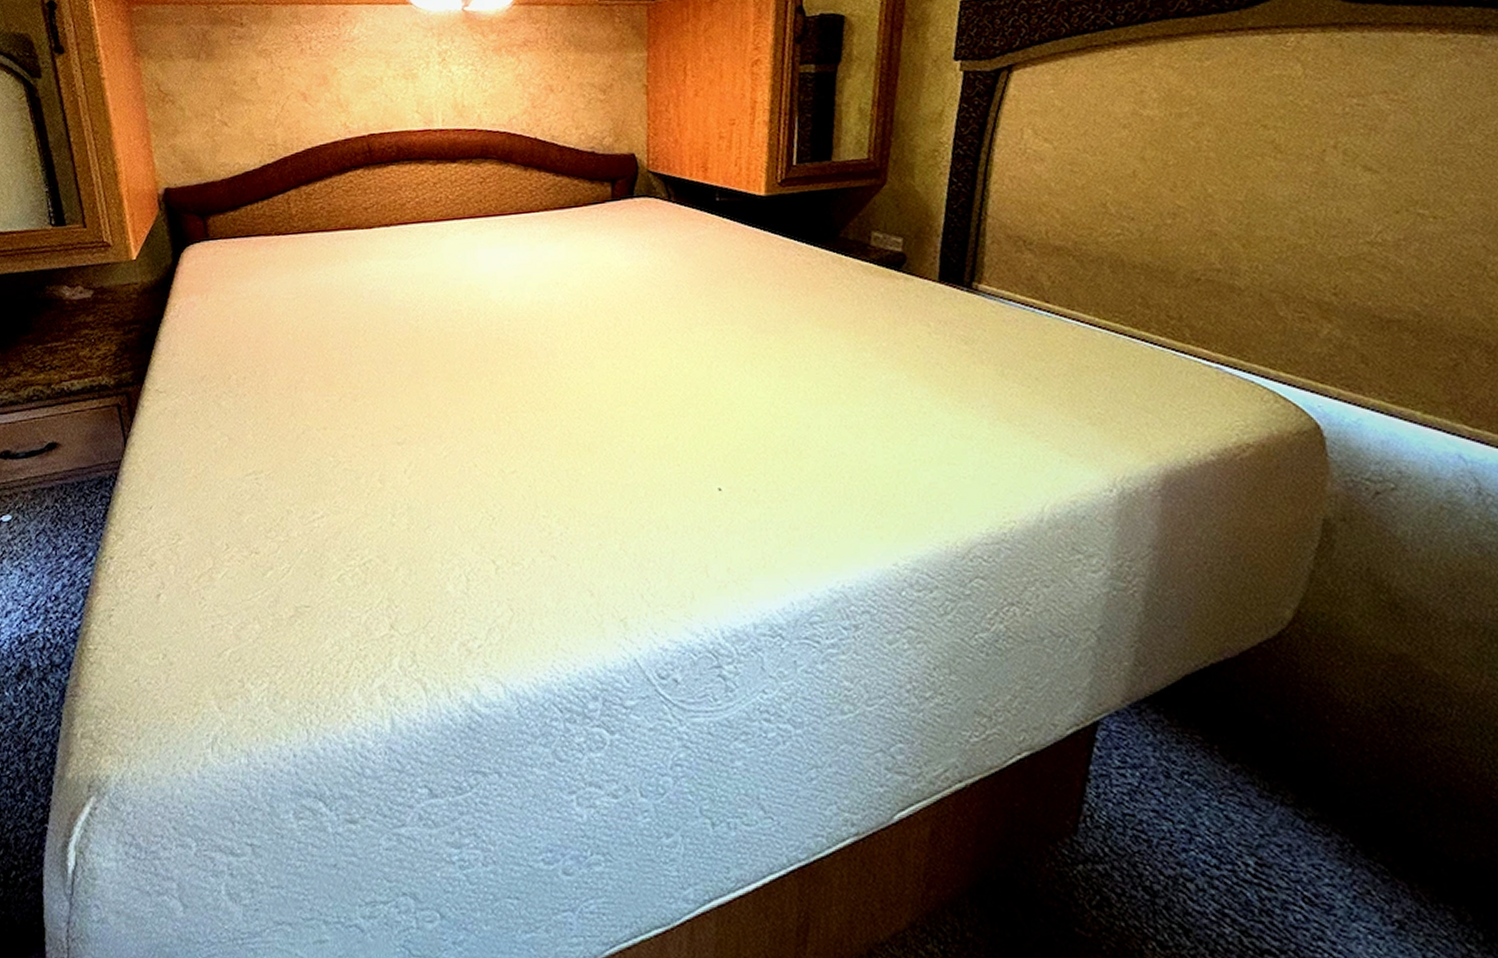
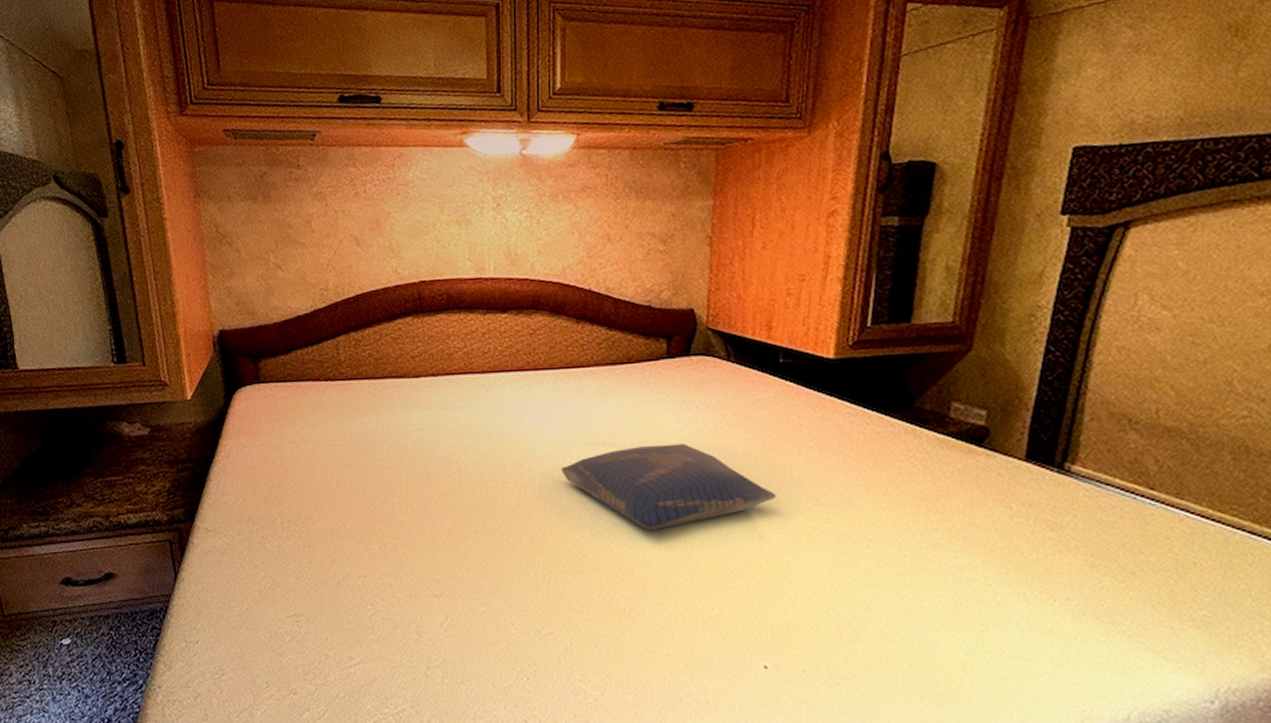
cushion: none [517,281,720,366] -> present [561,444,776,531]

